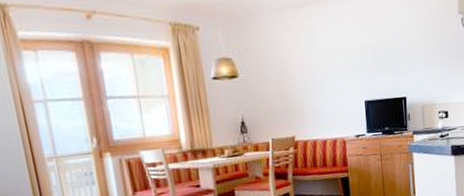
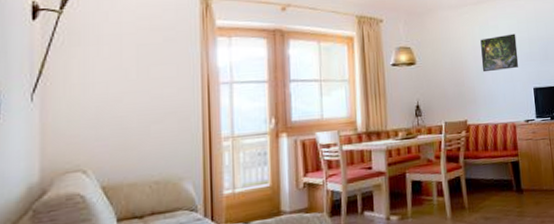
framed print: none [307,40,349,85] -> present [480,33,519,72]

